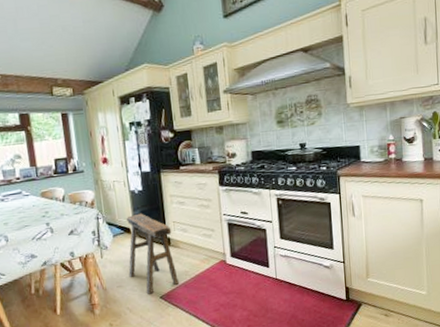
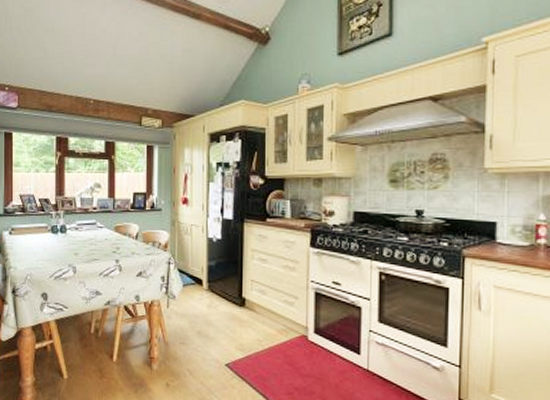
stool: present [126,213,179,294] -> none [194,264,249,359]

